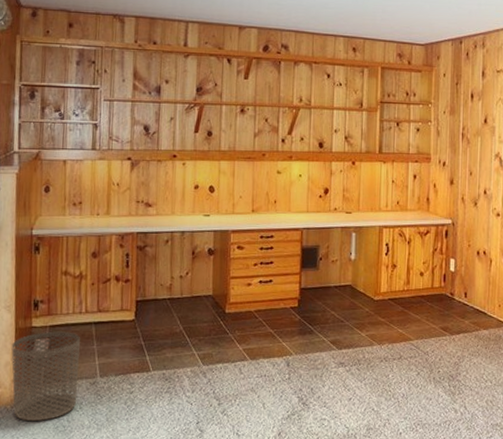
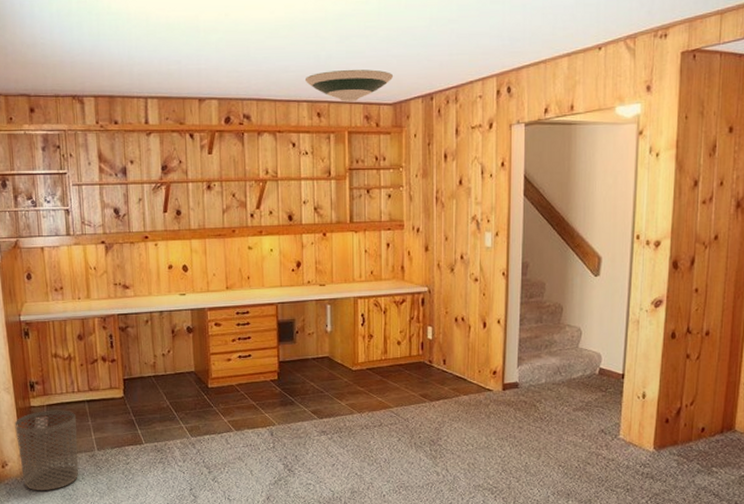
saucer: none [342,10,427,41] -> present [304,69,394,103]

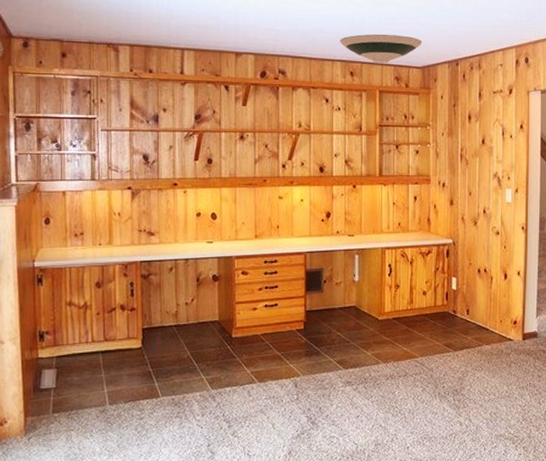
waste bin: present [15,410,78,491] -> none [18,361,89,451]

